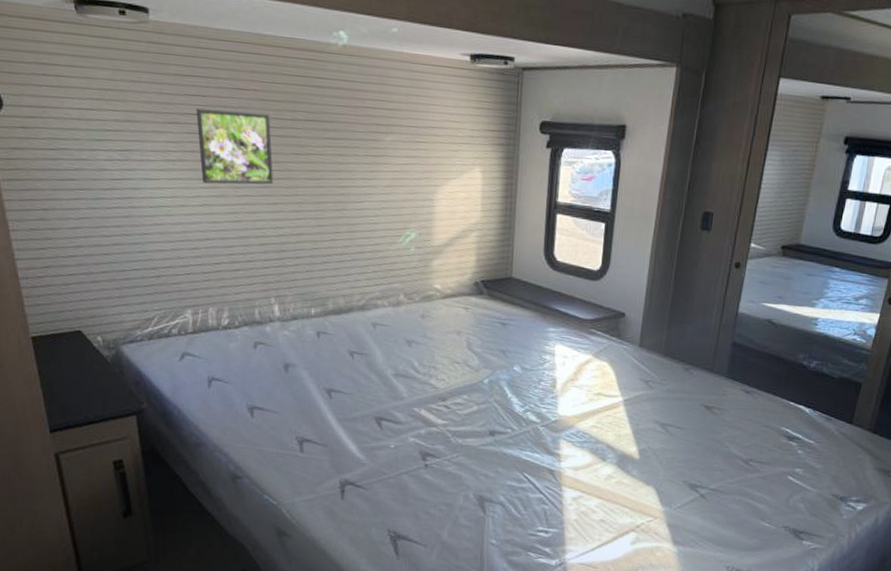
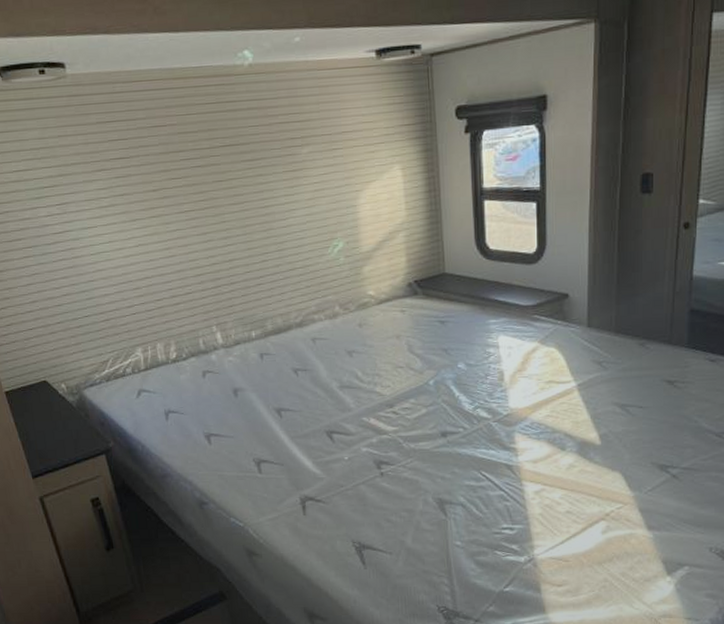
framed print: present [196,108,273,185] -> none [120,146,200,224]

